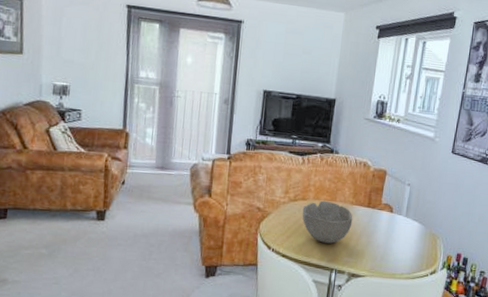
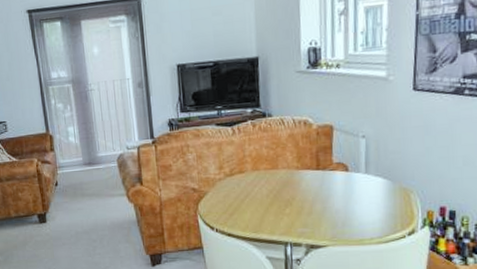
bowl: present [302,200,353,244] -> none [241,170,302,216]

